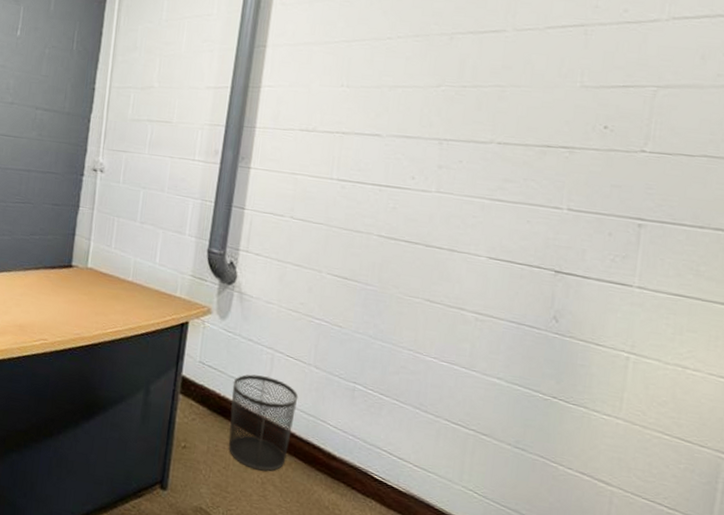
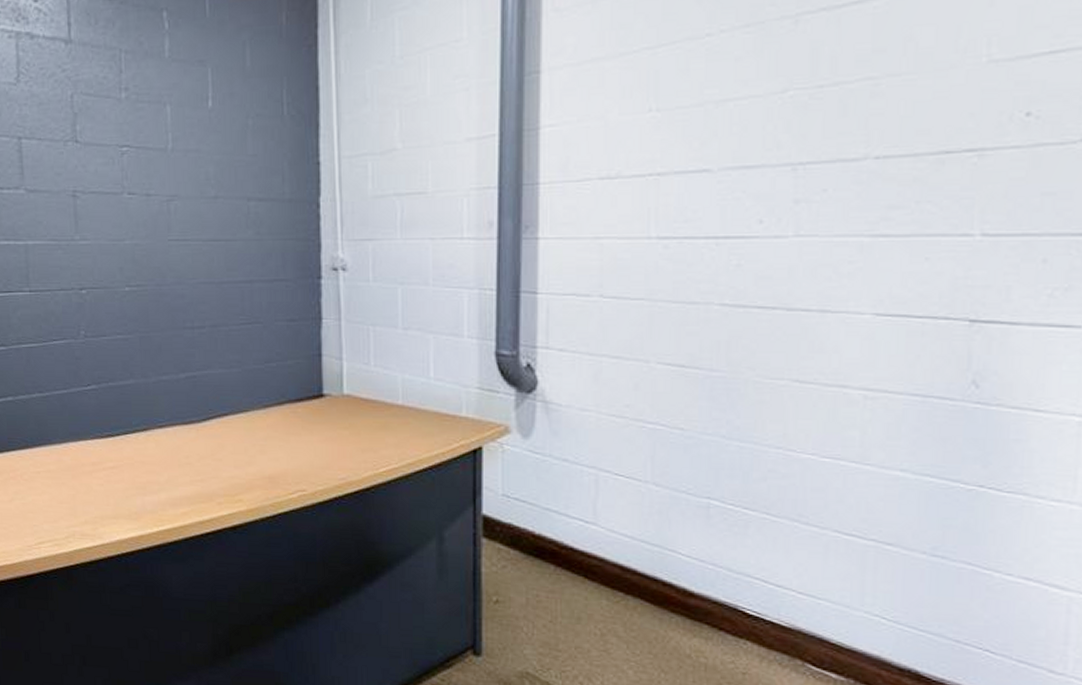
waste bin: present [228,374,299,472] -> none [549,503,636,620]

